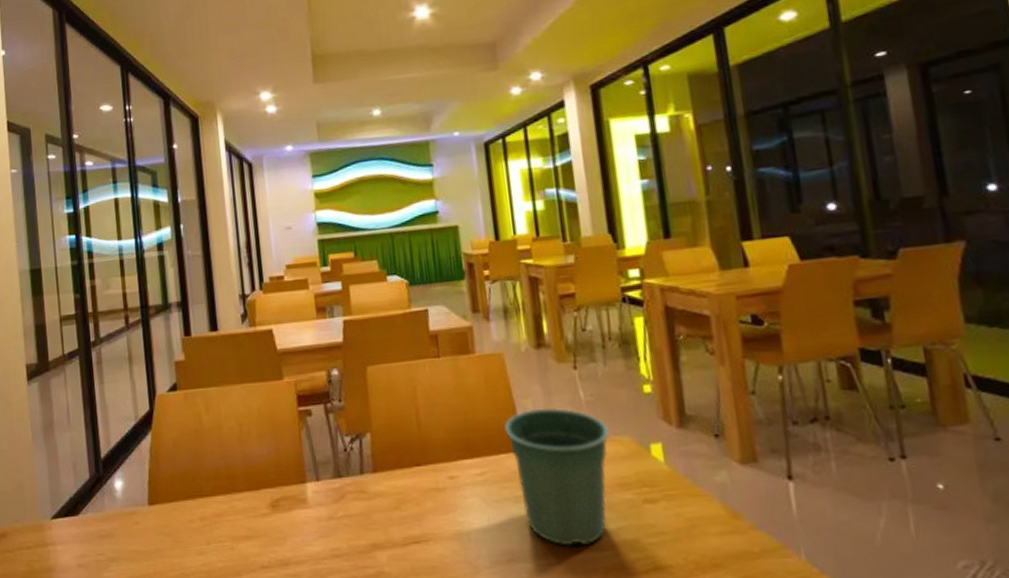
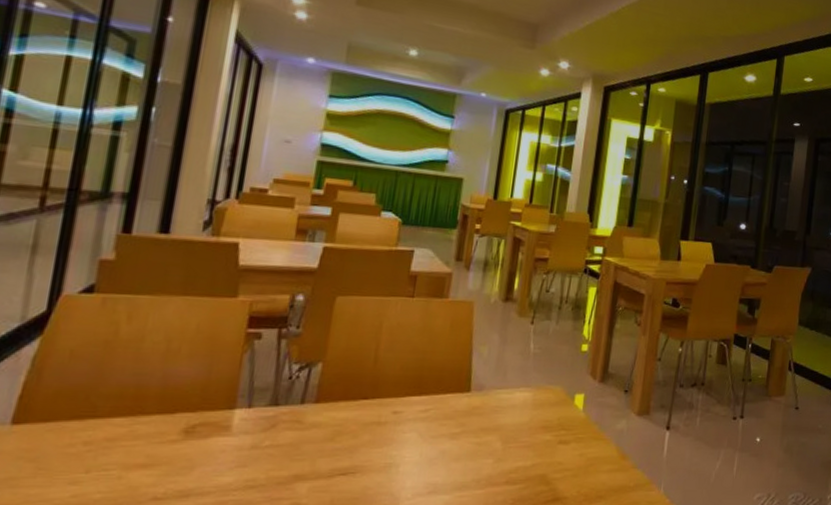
flower pot: present [504,407,611,546] -> none [456,355,547,480]

